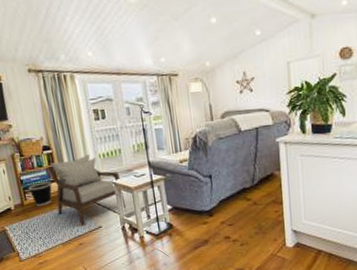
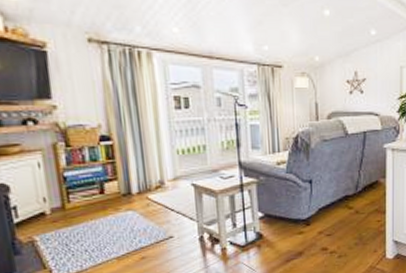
wastebasket: present [28,182,52,206] -> none [73,180,109,210]
armchair: present [47,154,125,226] -> none [104,149,206,236]

